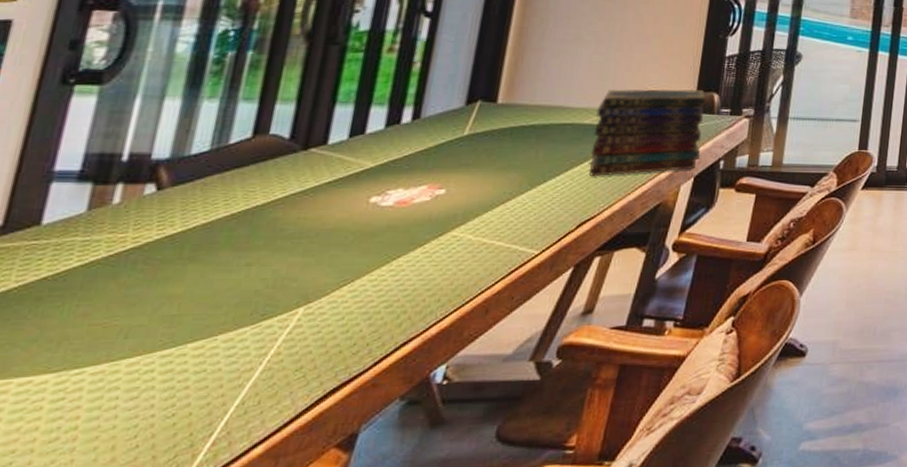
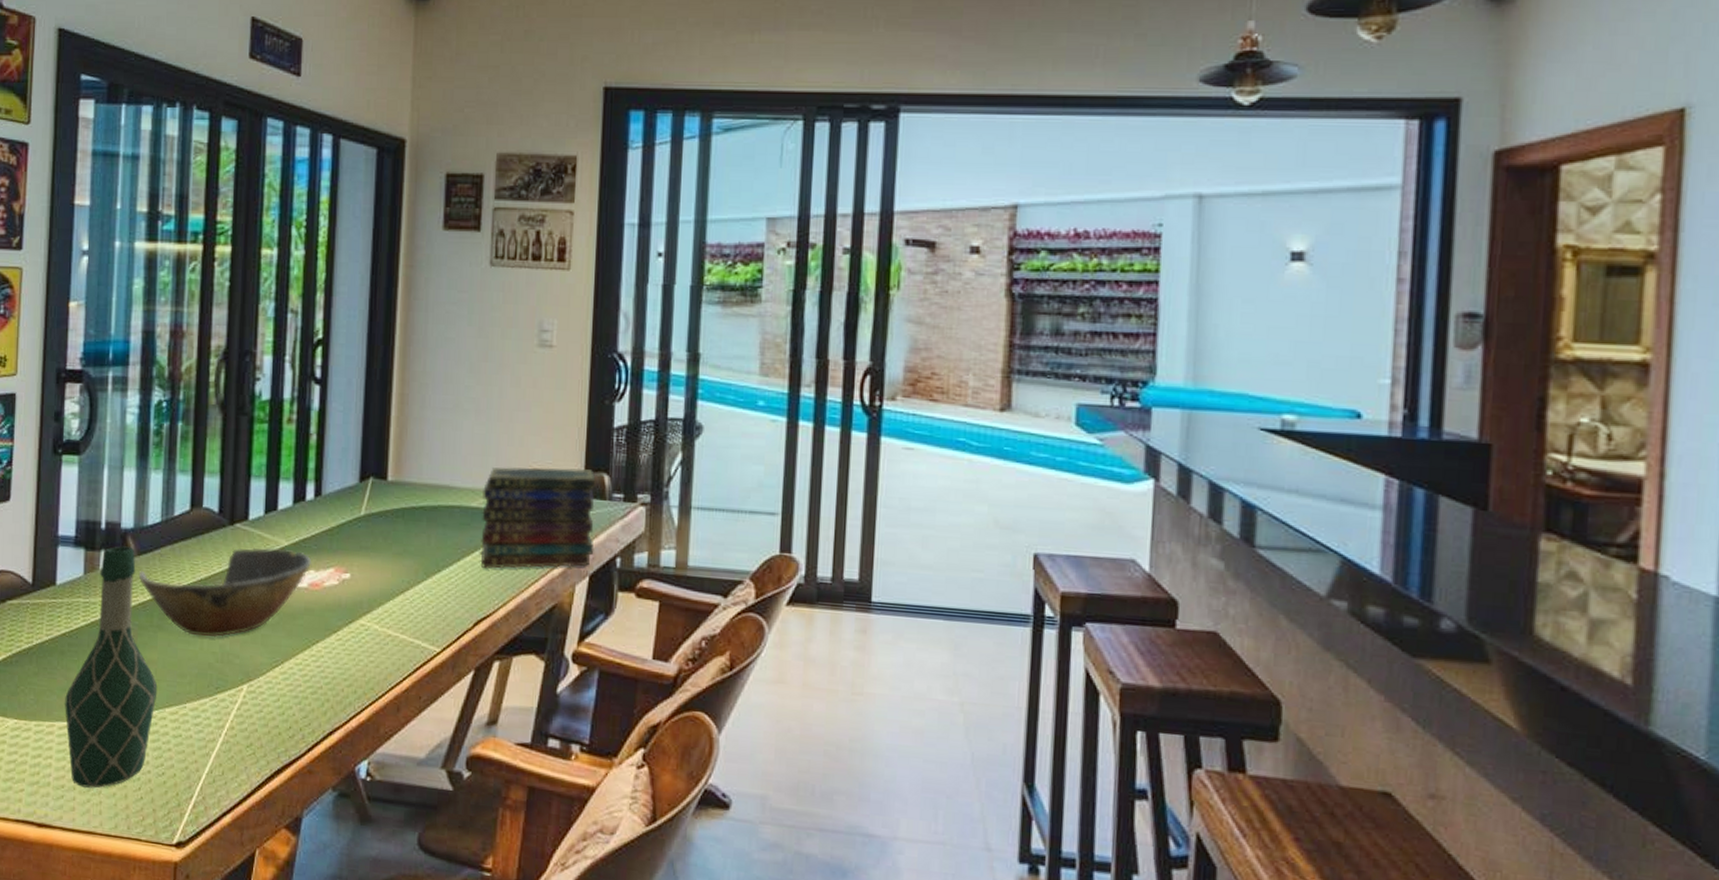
wine bottle: none [28,178,179,448] -> present [65,546,158,788]
bowl: none [168,169,402,264] -> present [138,547,312,638]

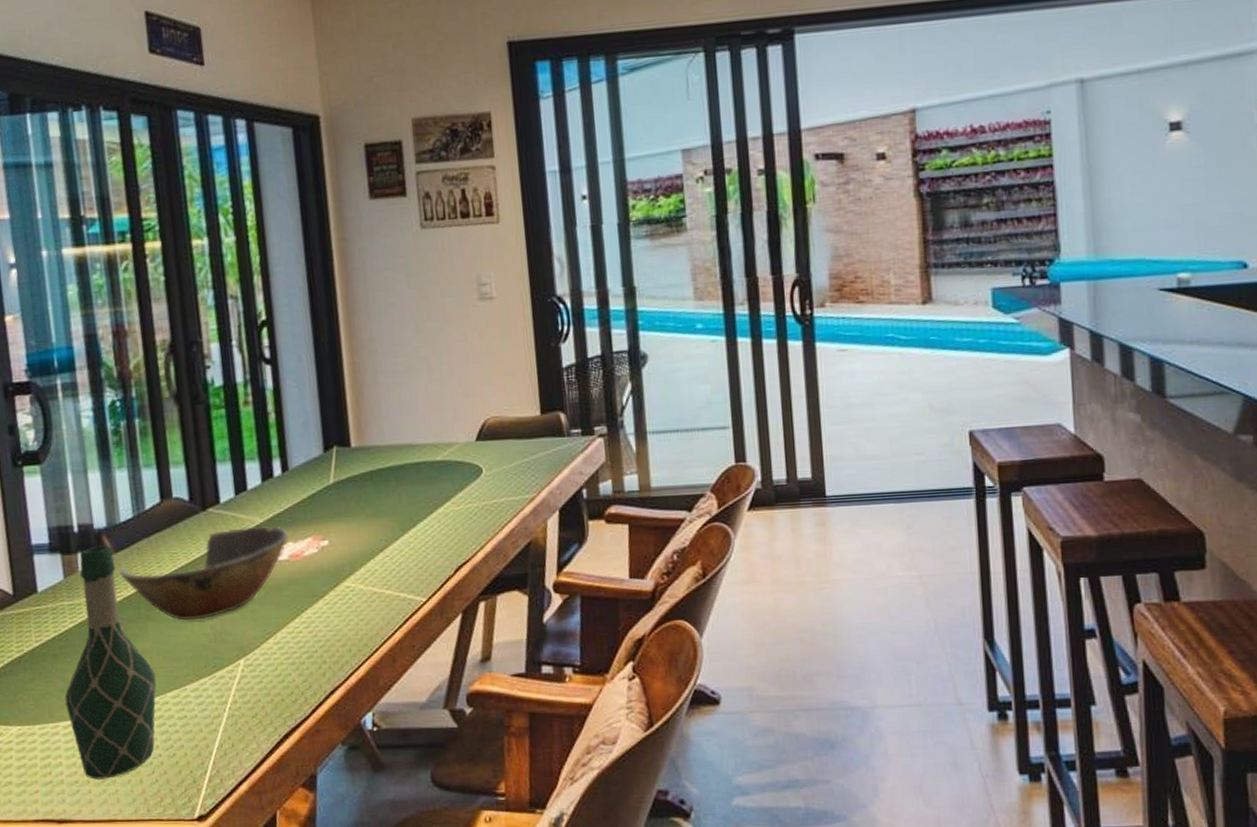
book stack: present [480,467,596,569] -> none [445,410,561,517]

